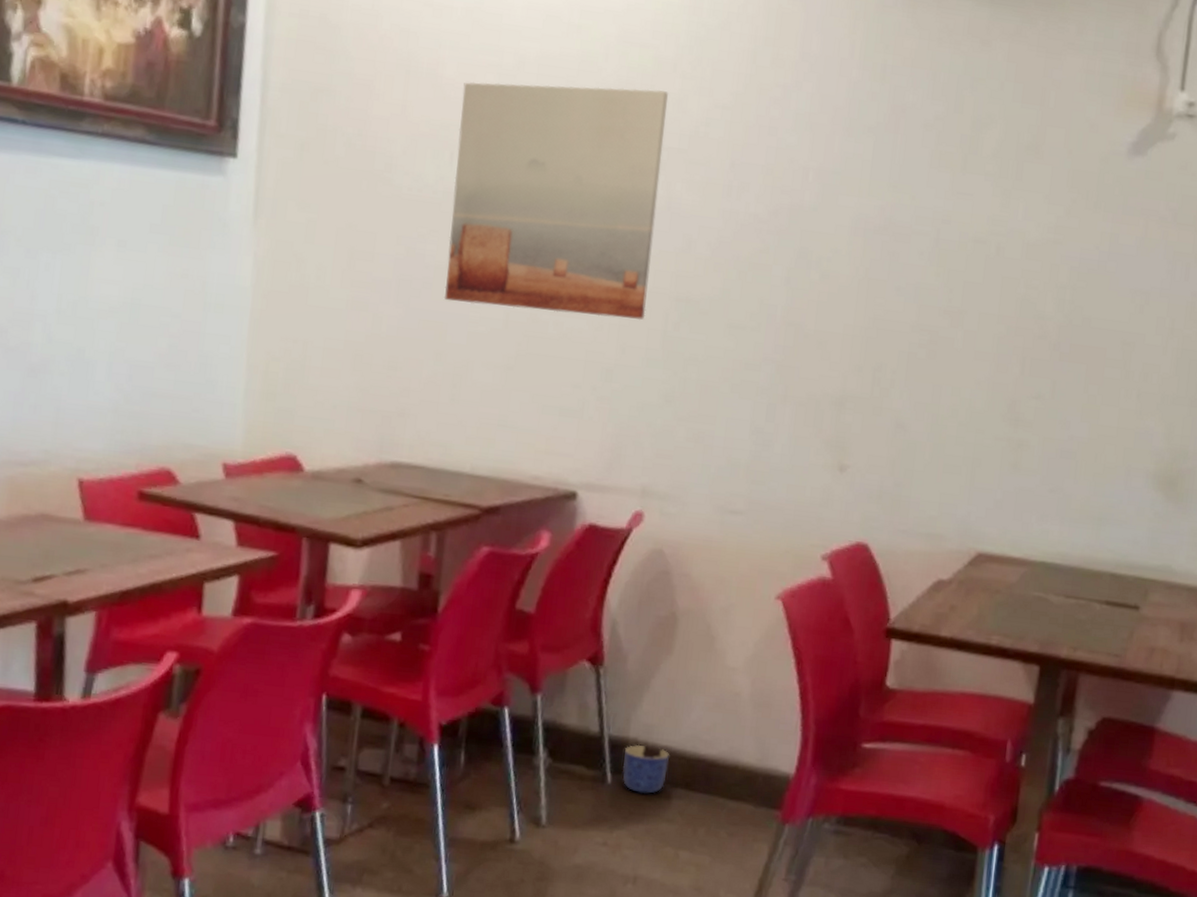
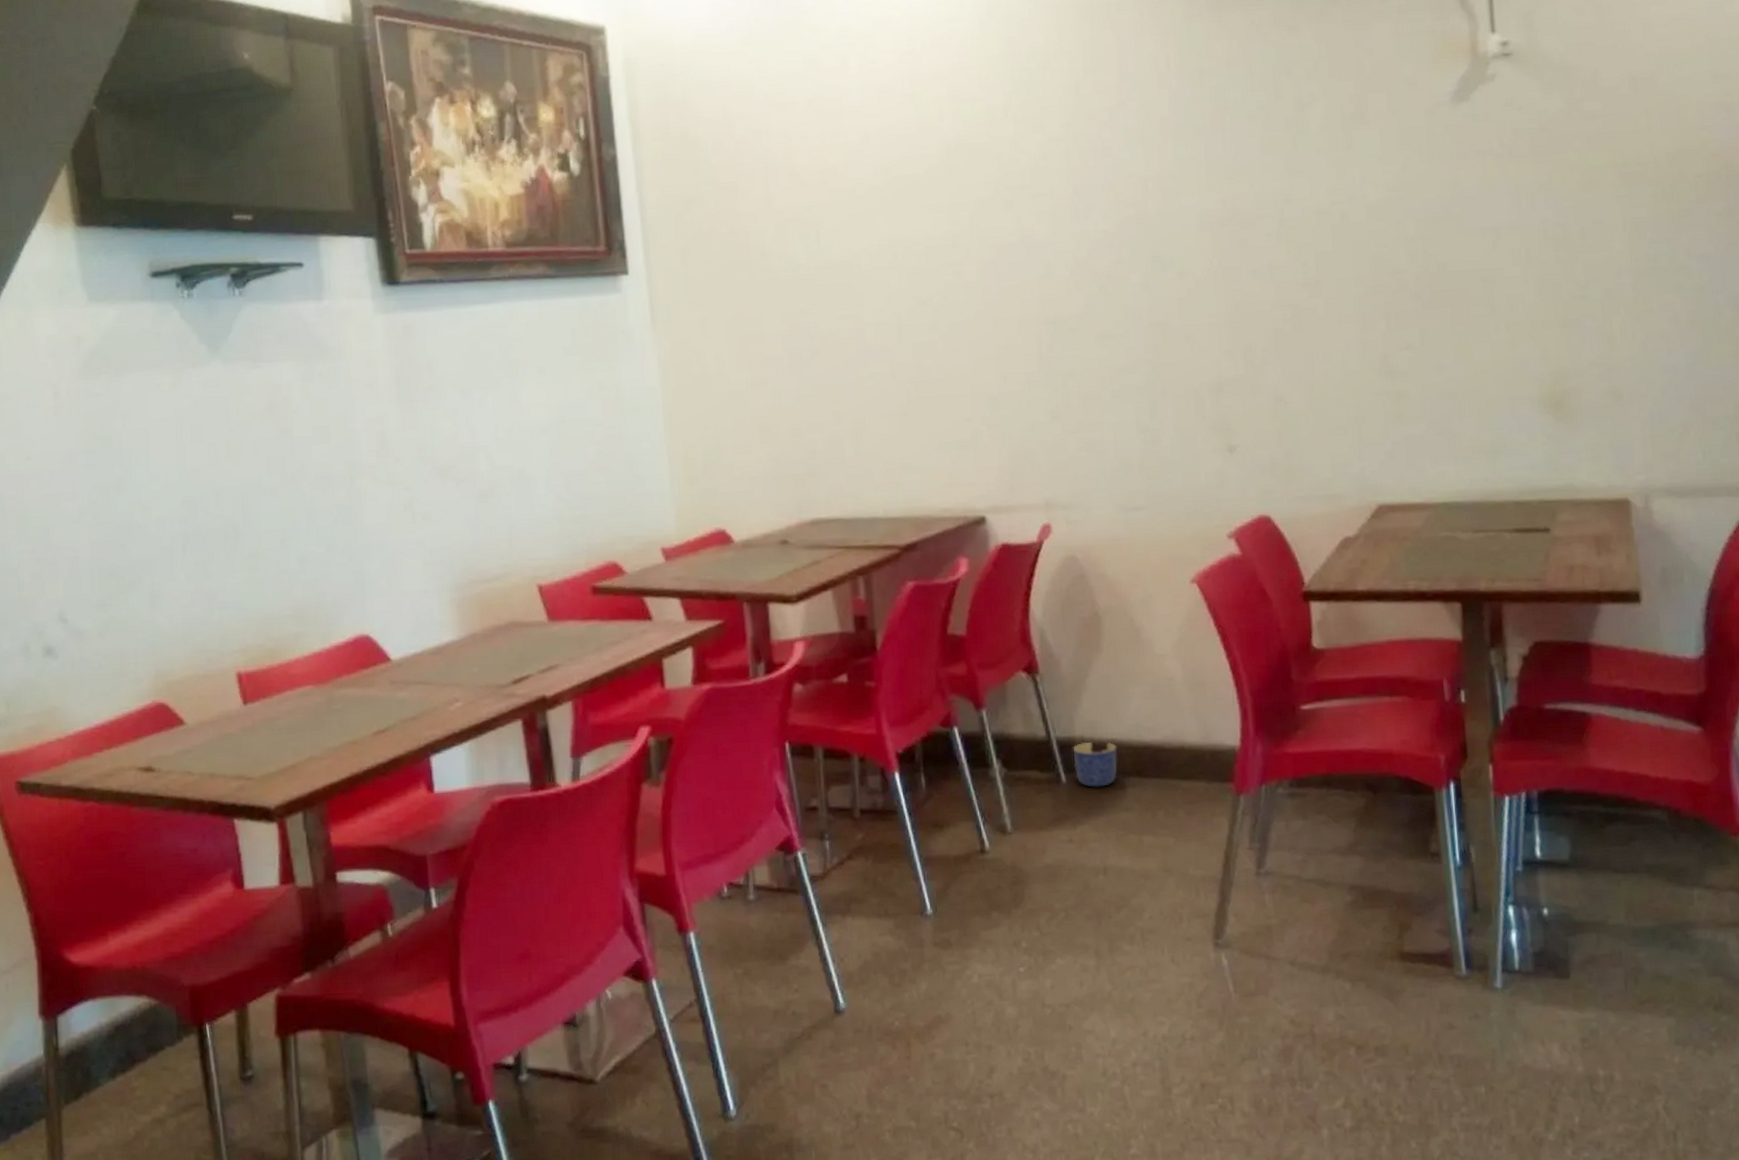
wall art: present [443,81,669,321] -> none [817,136,1020,365]

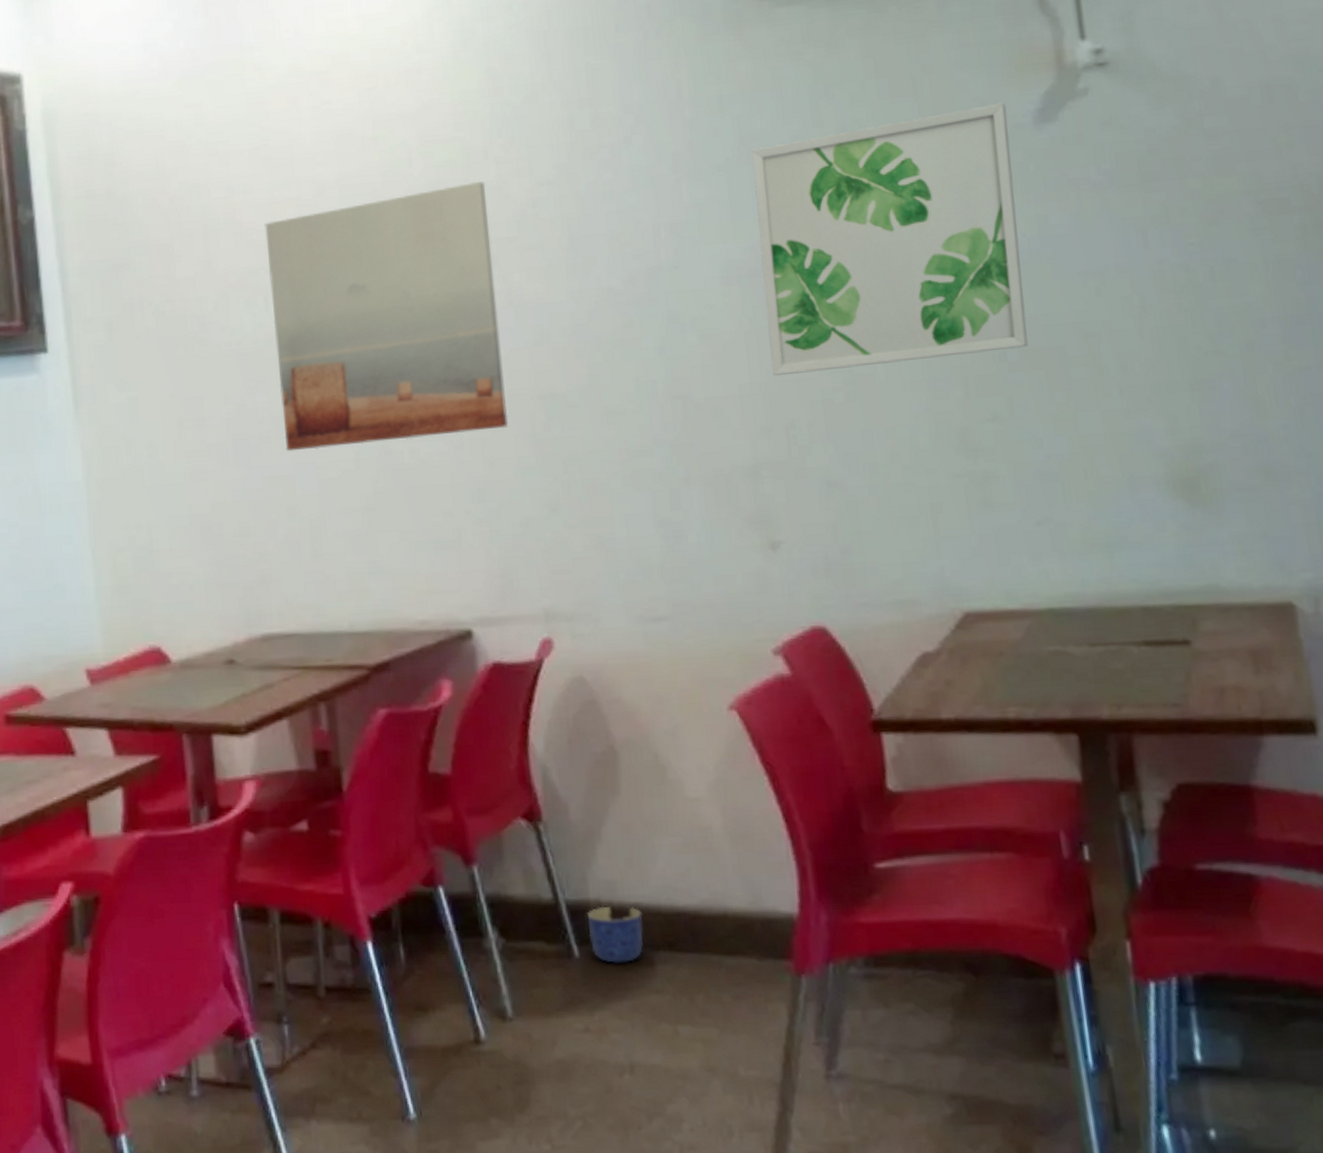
wall art: none [817,136,1020,365] -> present [265,181,509,452]
wall art: none [1225,84,1438,309] -> present [752,102,1028,376]

